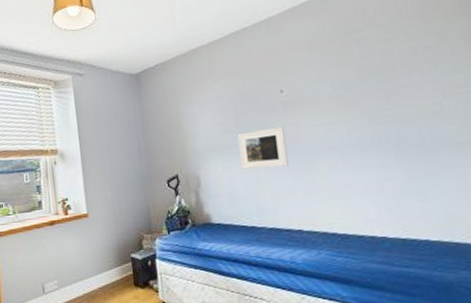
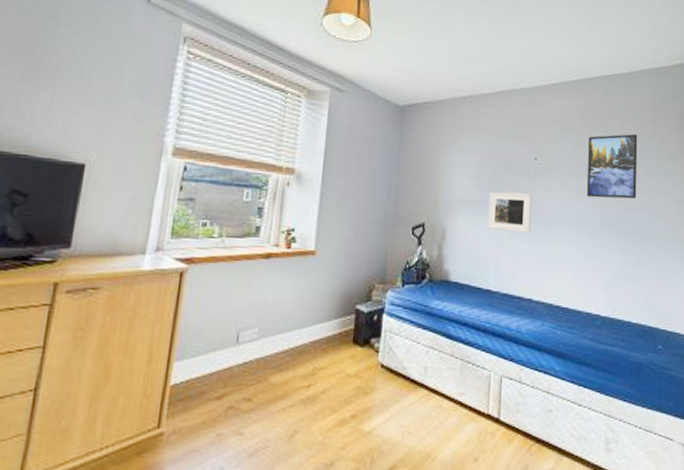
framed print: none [340,35,415,118] -> present [586,133,638,200]

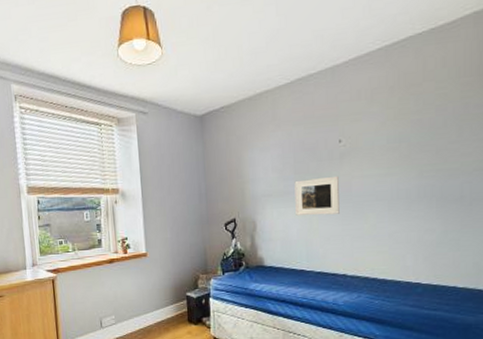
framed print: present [586,133,638,200] -> none [398,92,460,170]

